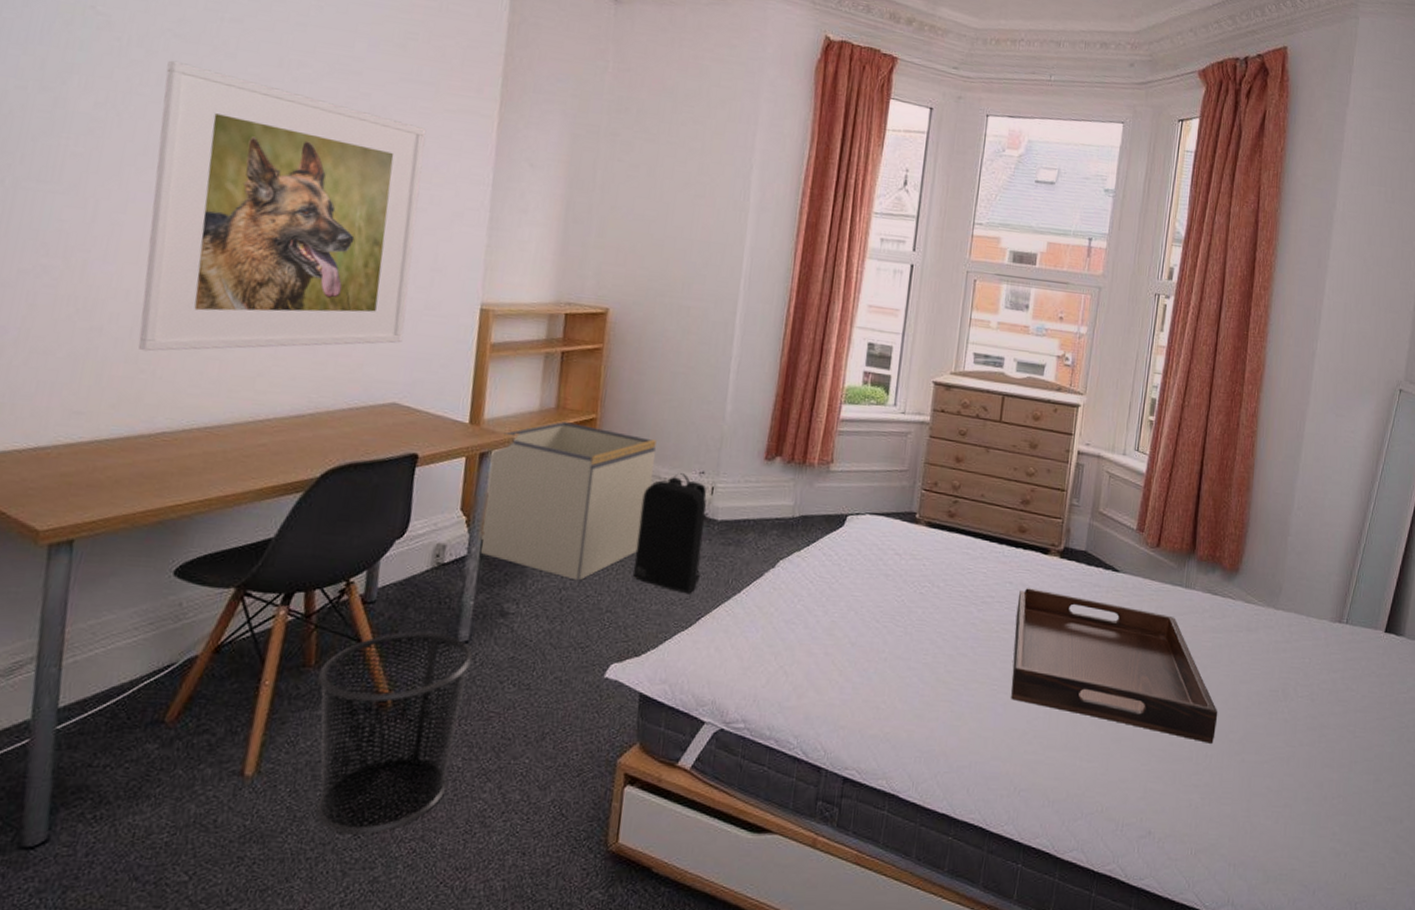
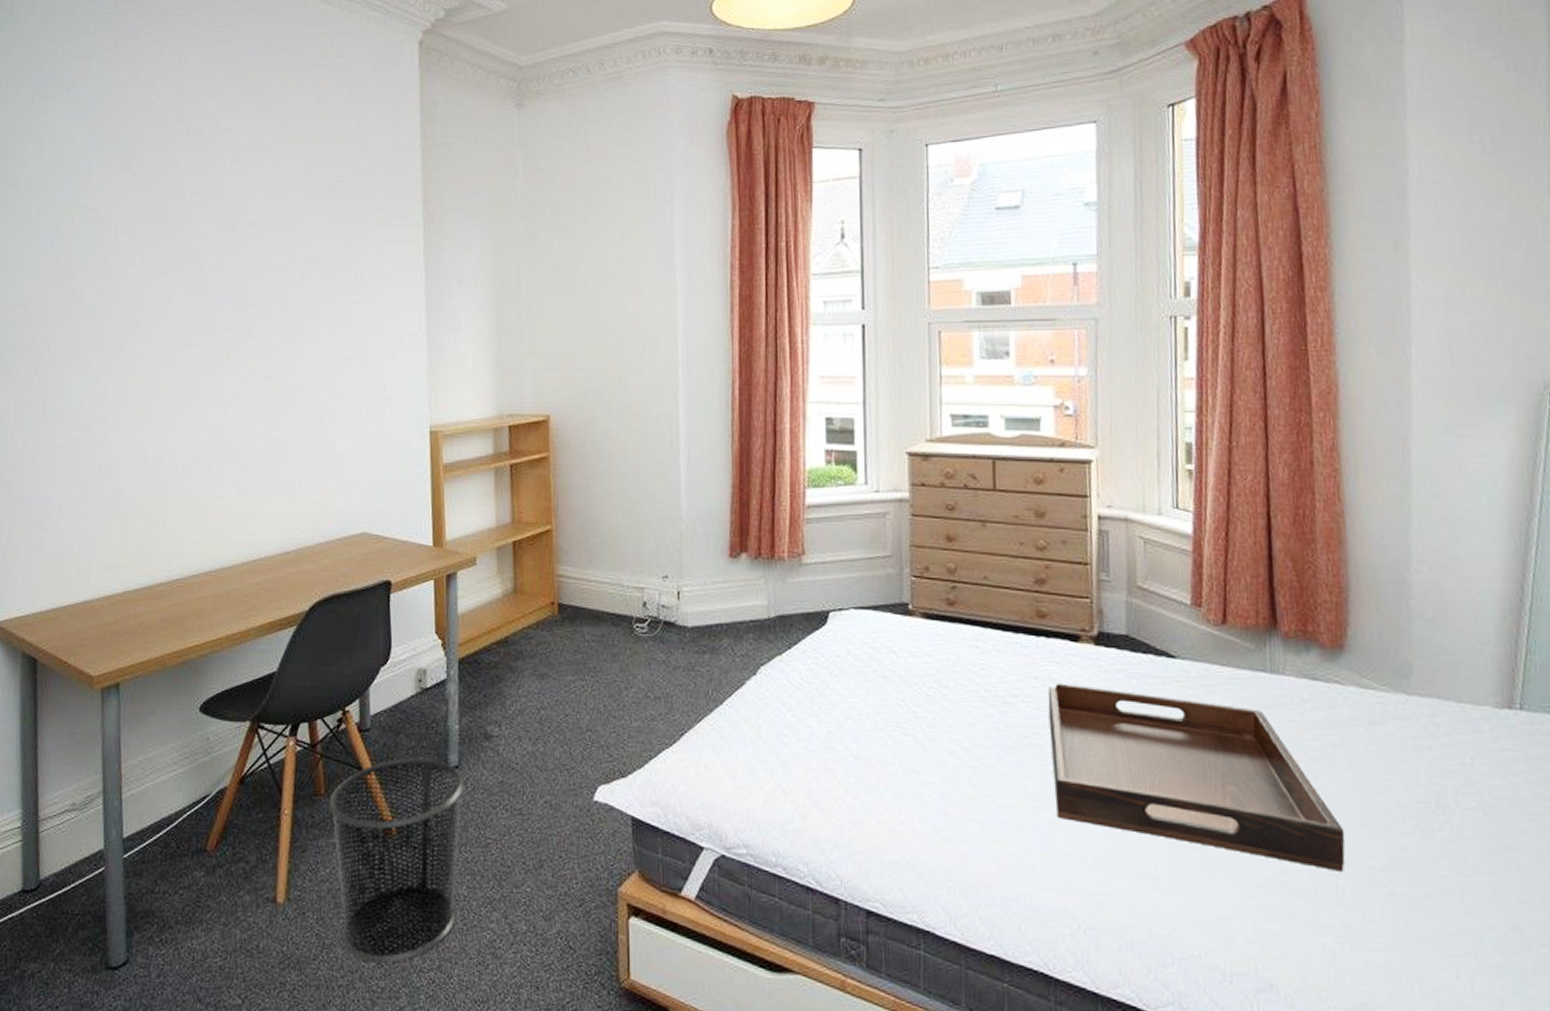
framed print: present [138,60,427,352] -> none [146,240,365,506]
storage bin: present [478,421,657,581] -> none [454,536,616,700]
backpack: present [633,473,707,594] -> none [608,579,679,708]

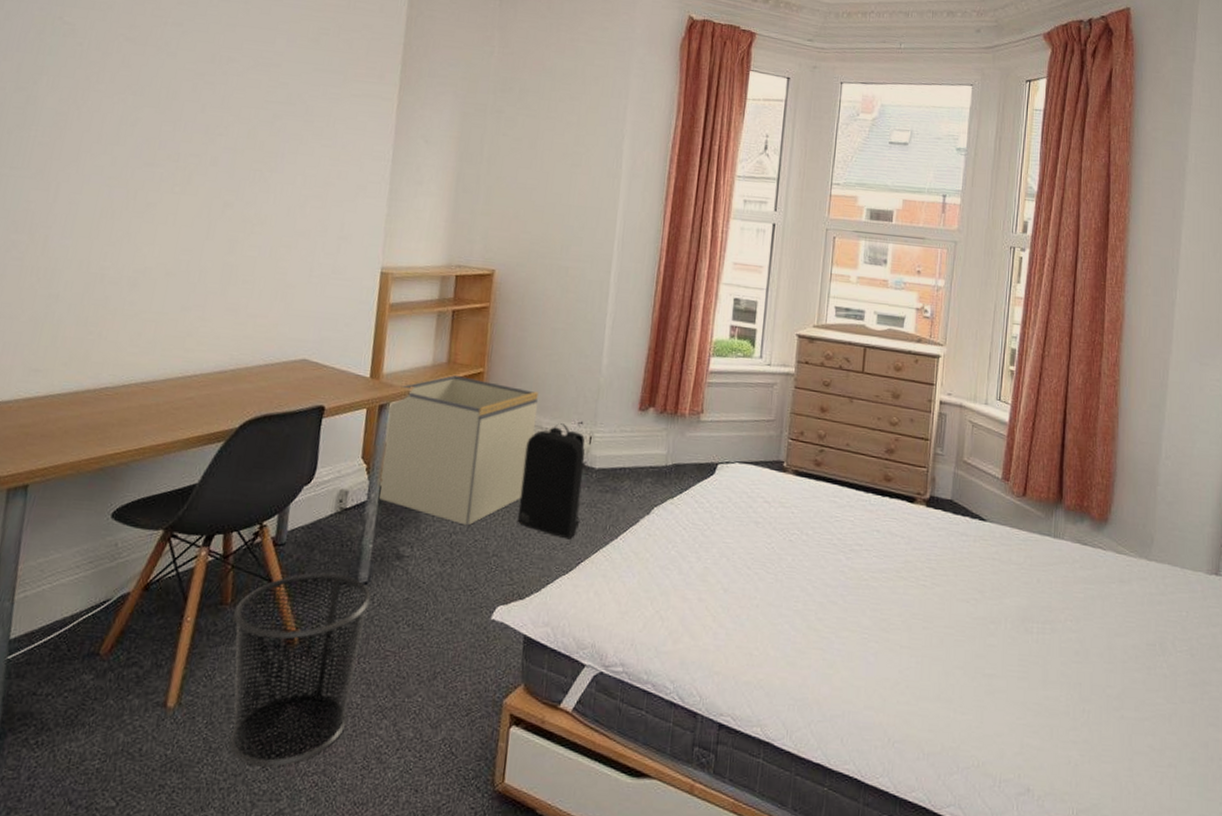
storage bin: none [454,536,616,700] -> present [377,375,539,526]
backpack: none [608,579,679,708] -> present [517,423,585,539]
serving tray: present [1047,683,1345,871] -> none [882,536,1094,698]

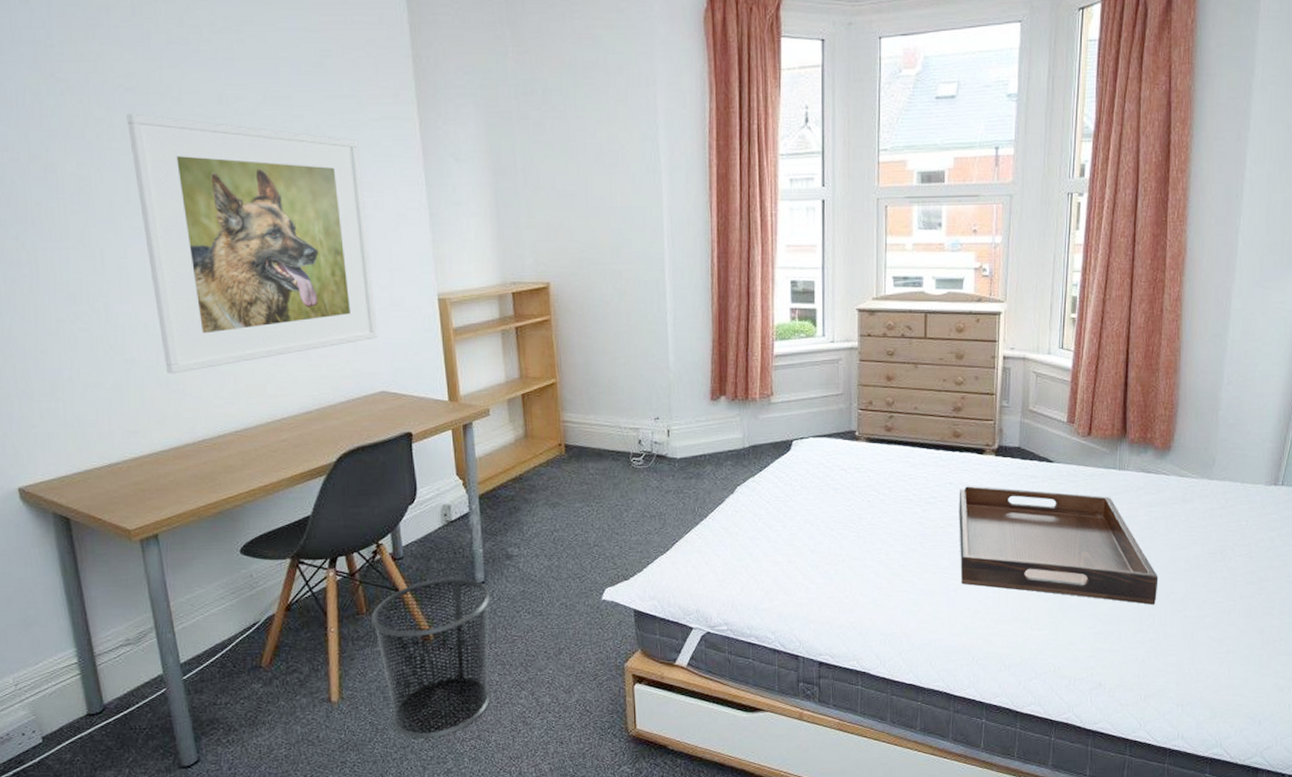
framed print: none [87,60,336,315] -> present [126,113,378,374]
storage bin: present [377,375,539,526] -> none [470,389,615,523]
backpack: present [517,423,585,539] -> none [608,421,670,524]
serving tray: none [882,536,1094,698] -> present [959,486,1159,605]

